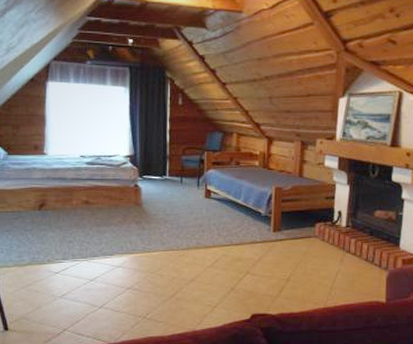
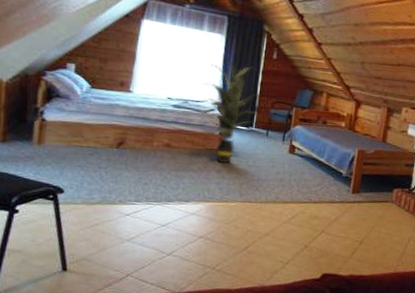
indoor plant: none [113,108,173,215] -> present [199,56,261,164]

